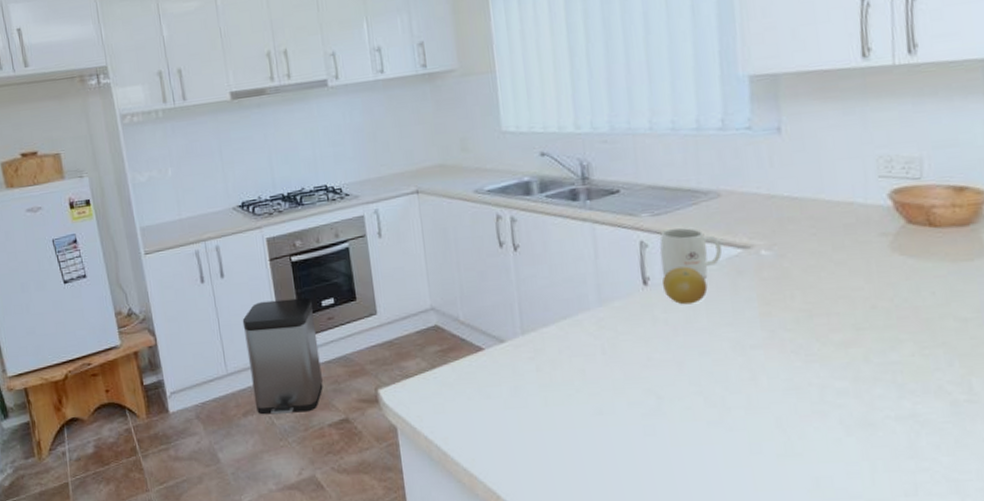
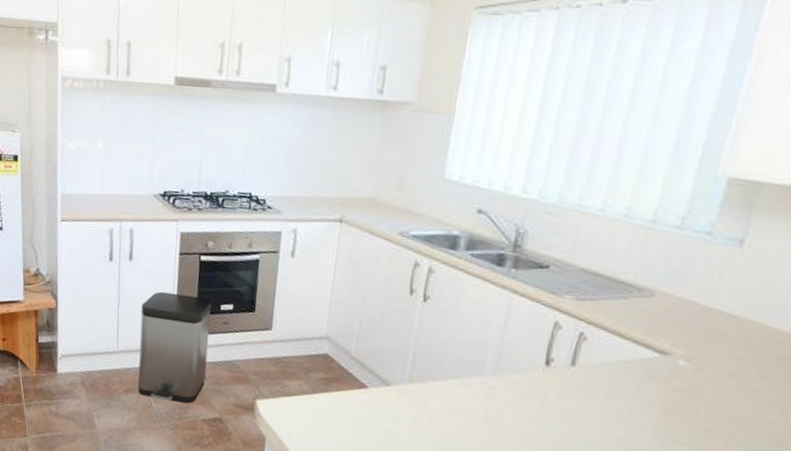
mug: present [660,227,723,279] -> none [569,316,639,374]
fruit: present [661,266,708,305] -> none [564,355,612,395]

